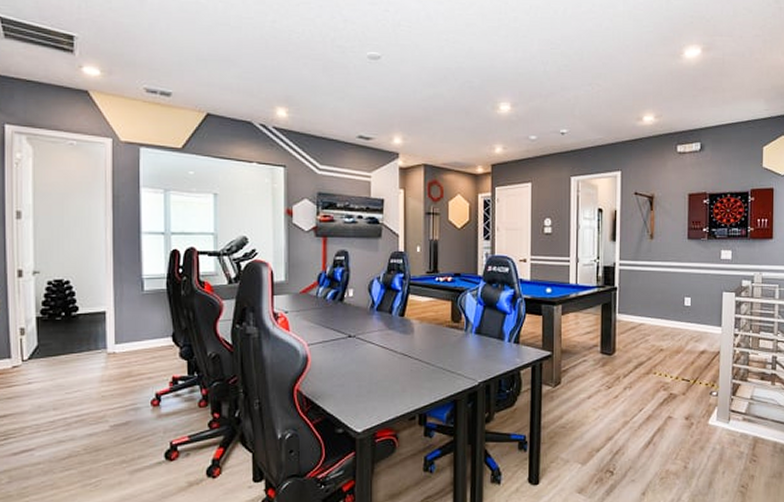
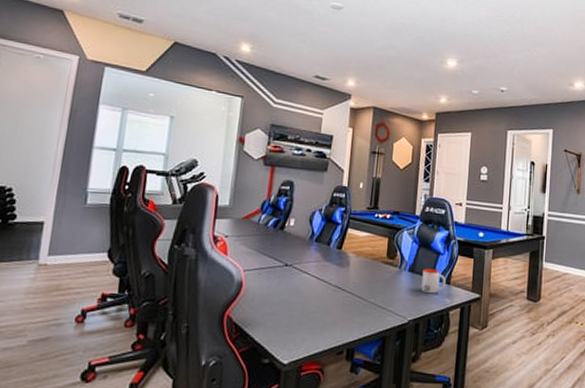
mug: none [490,329,515,355] -> present [421,268,446,294]

